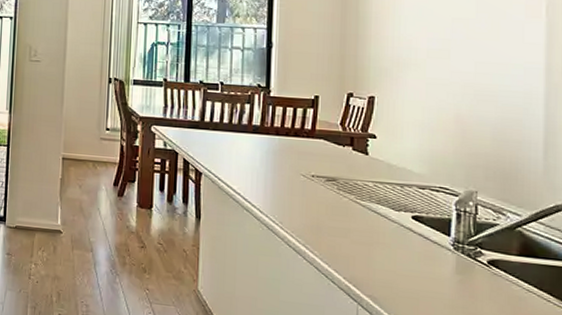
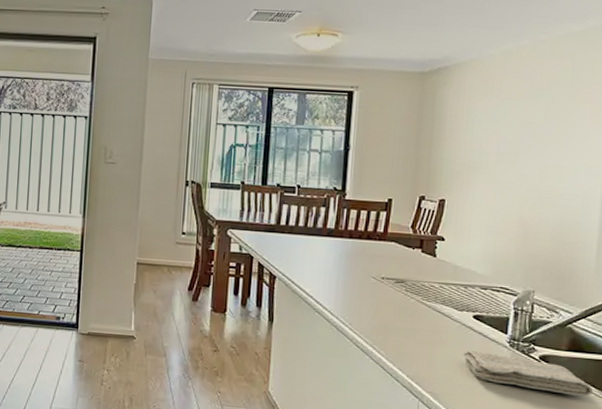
washcloth: none [403,253,550,305] -> present [463,351,593,396]

